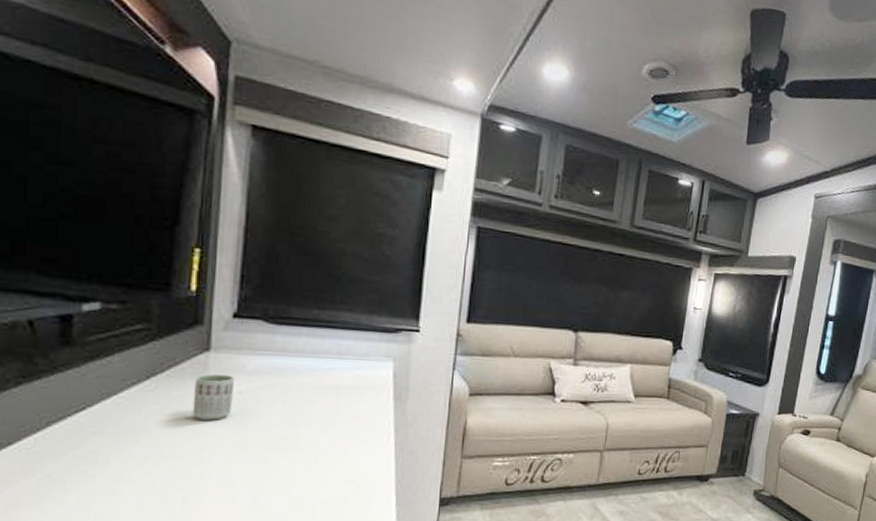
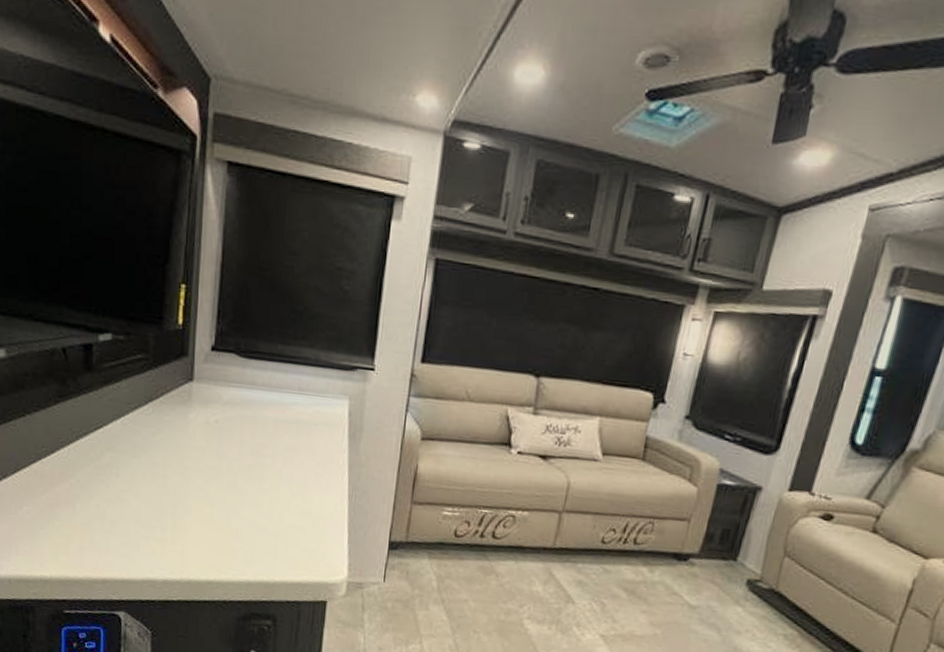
cup: present [192,374,234,420] -> none [179,402,212,446]

